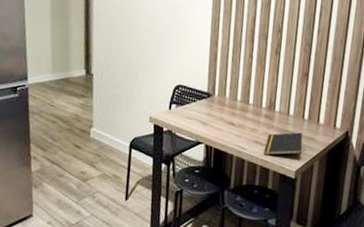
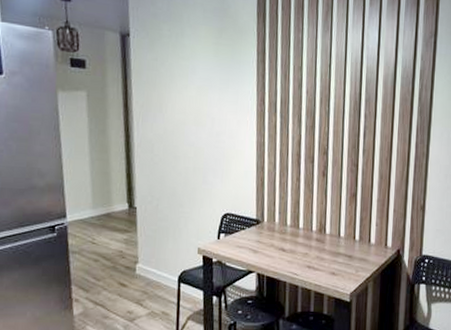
notepad: present [263,132,303,156] -> none [317,254,356,280]

